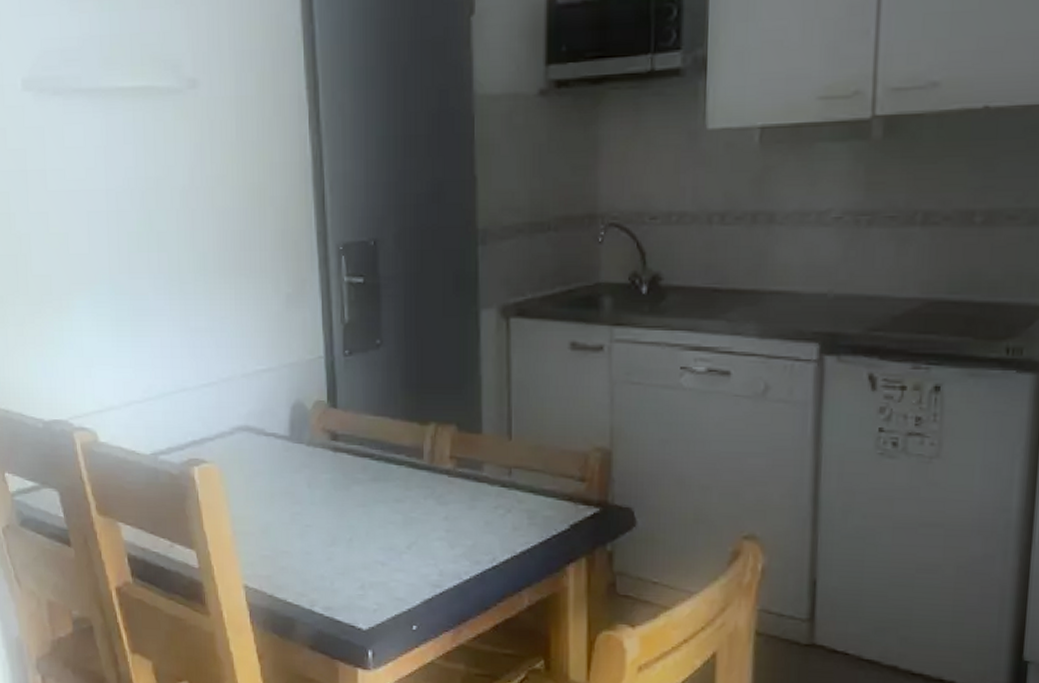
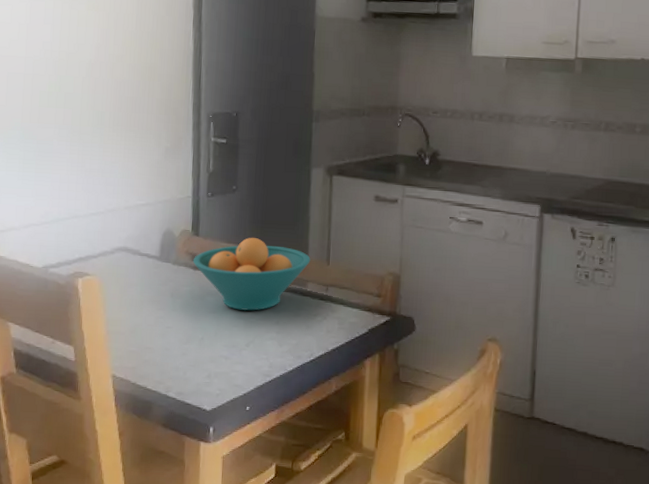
fruit bowl: none [331,406,485,503] -> present [193,237,311,311]

